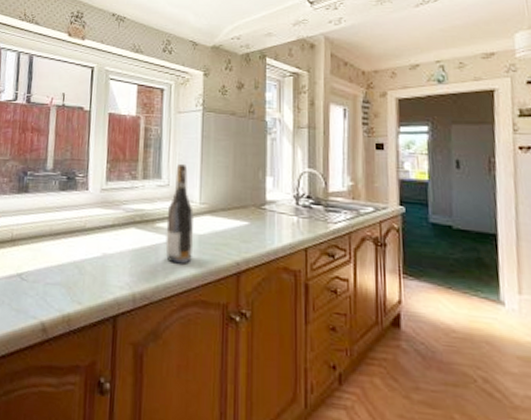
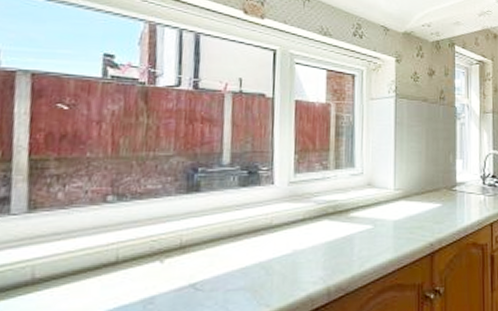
wine bottle: present [165,163,194,264] -> none [360,151,389,251]

